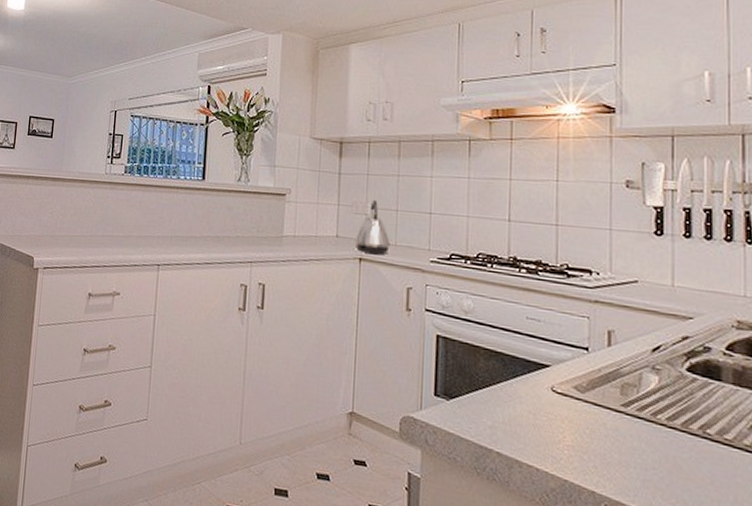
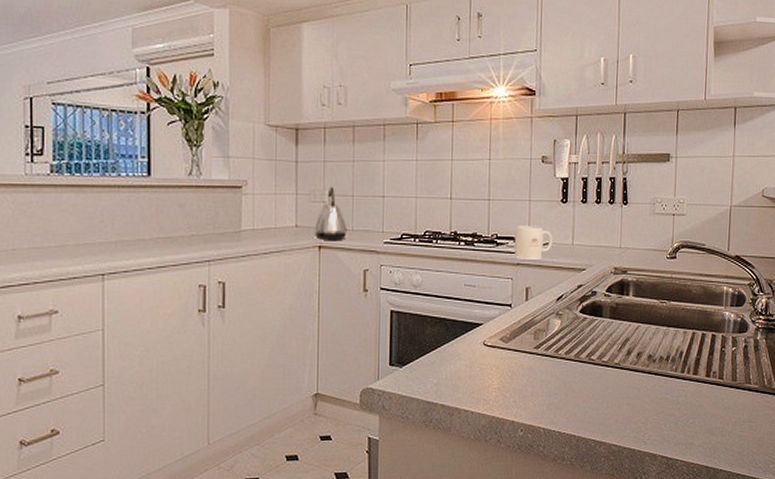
mug: none [590,257,644,299] -> present [514,225,553,259]

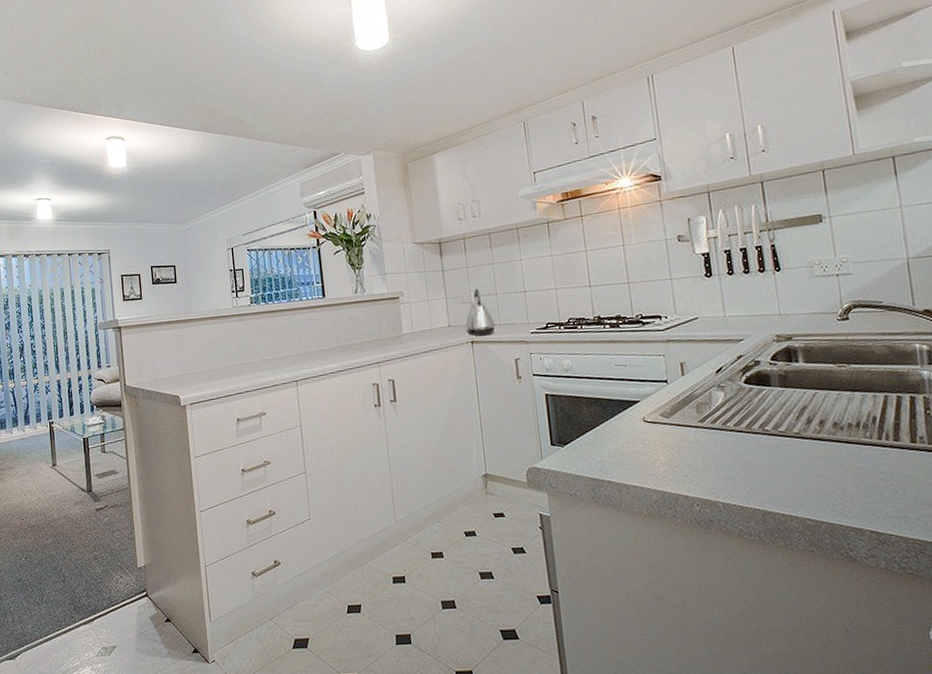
mug: present [514,225,553,259] -> none [660,302,703,336]

